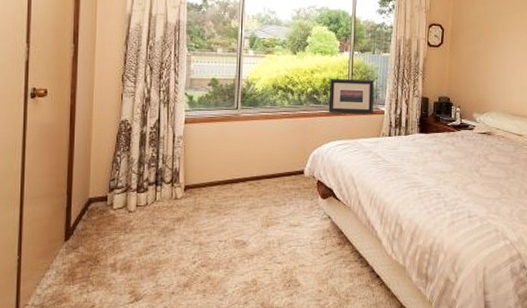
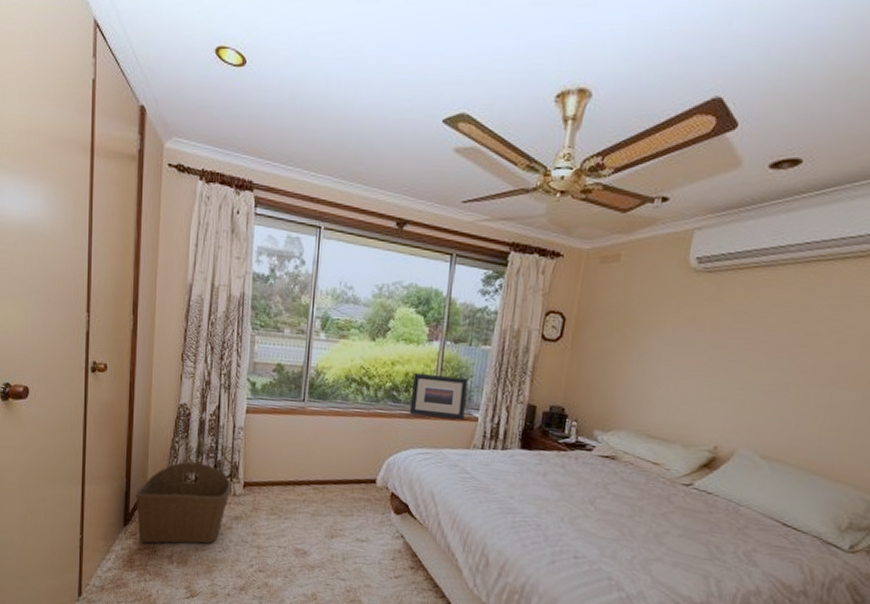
wicker basket: none [77,172,173,255] -> present [135,461,232,544]

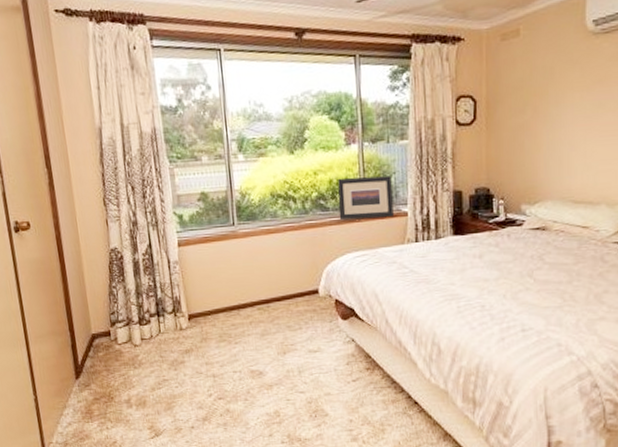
wicker basket: present [135,461,232,544] -> none [82,303,177,392]

